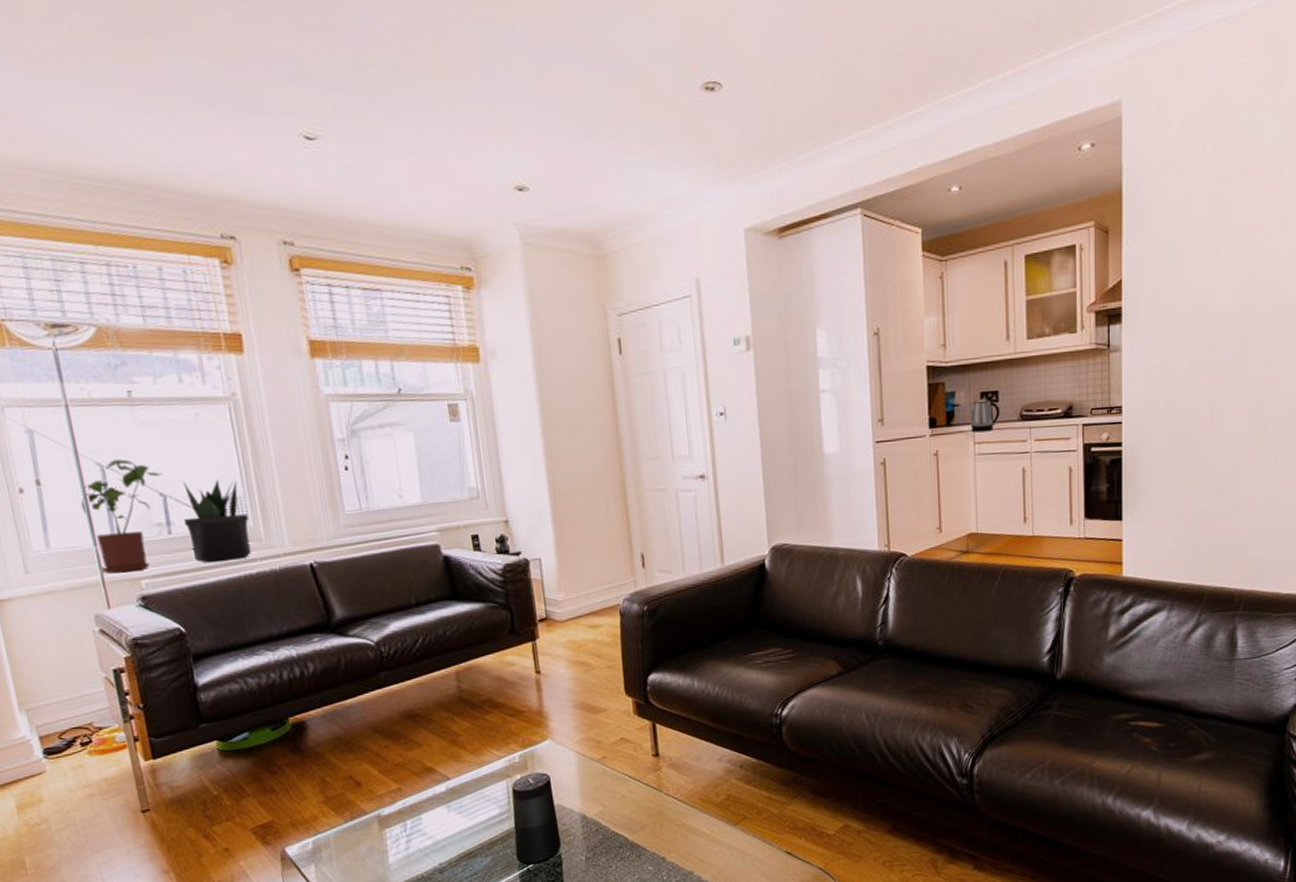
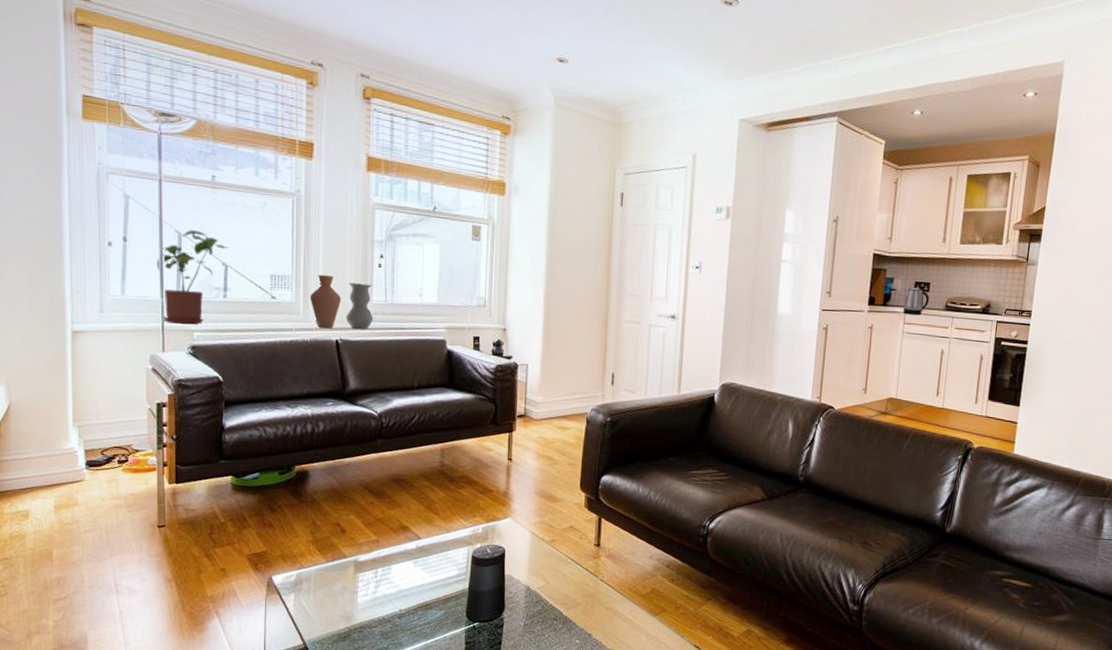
planter: present [183,480,252,562] -> none [238,257,292,327]
vase: none [269,489,308,553] -> present [309,275,341,329]
vase: none [314,492,351,547] -> present [347,282,374,329]

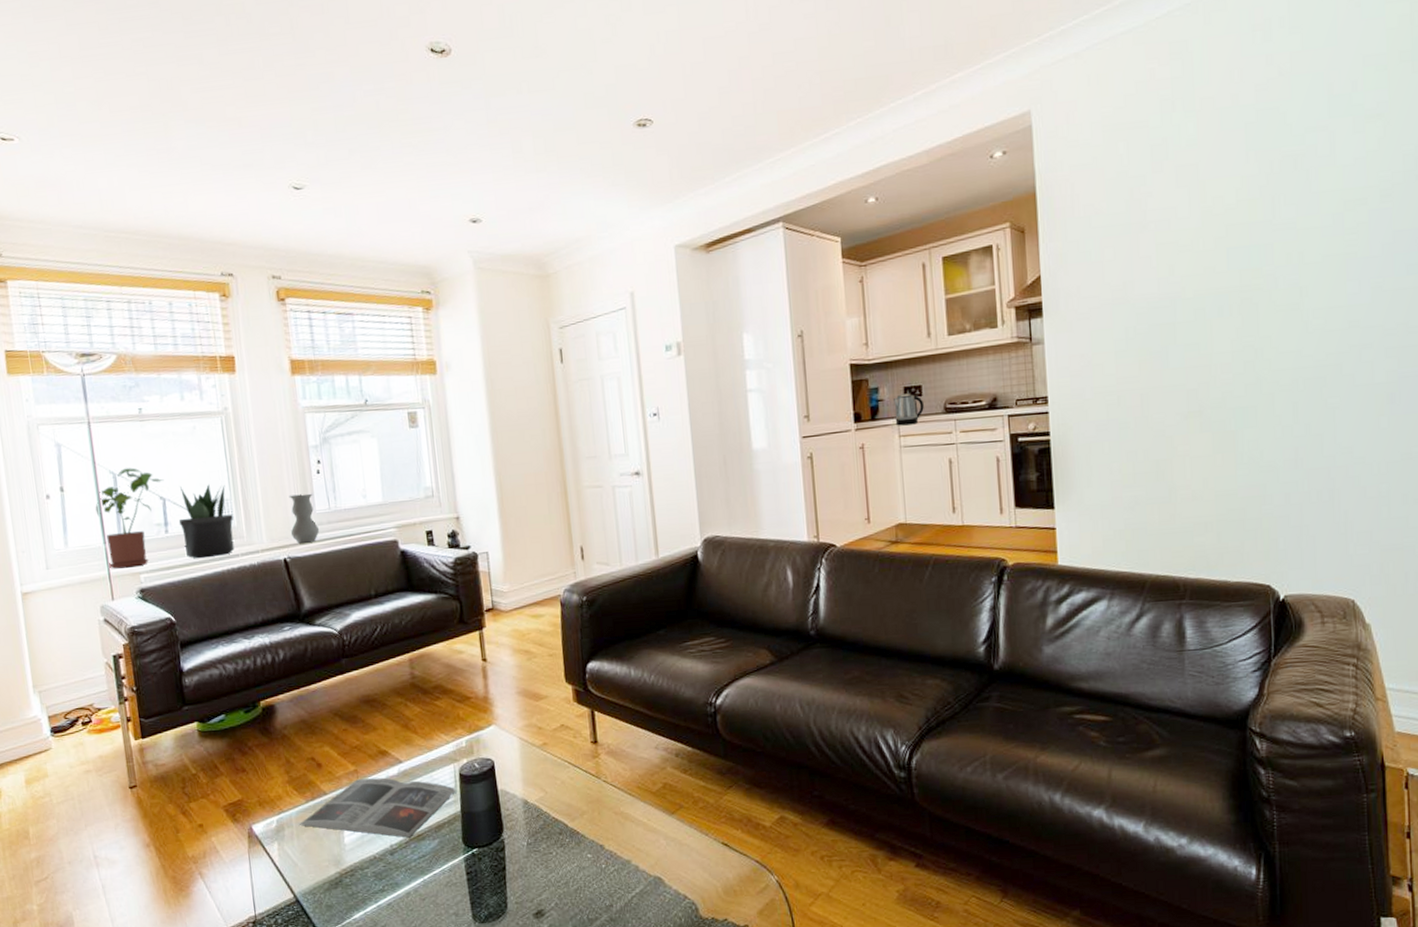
planter: none [238,257,292,327] -> present [178,484,235,558]
vase: present [309,275,341,329] -> none [251,491,284,549]
magazine: none [317,548,467,606] -> present [300,778,456,838]

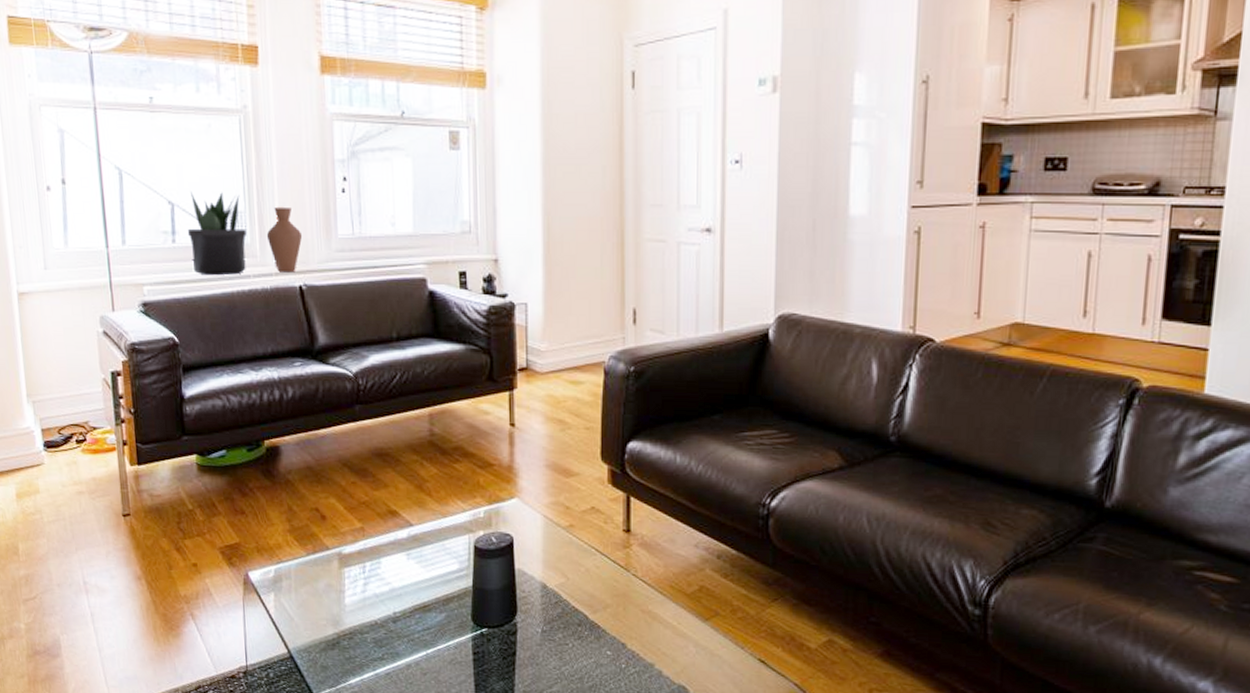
house plant: present [95,467,164,569] -> none [98,165,174,277]
vase: none [251,491,284,549] -> present [266,208,302,273]
vase: present [290,493,320,543] -> none [309,214,341,270]
magazine: present [300,778,456,838] -> none [298,538,469,607]
kettle: present [894,393,924,426] -> none [1028,166,1067,205]

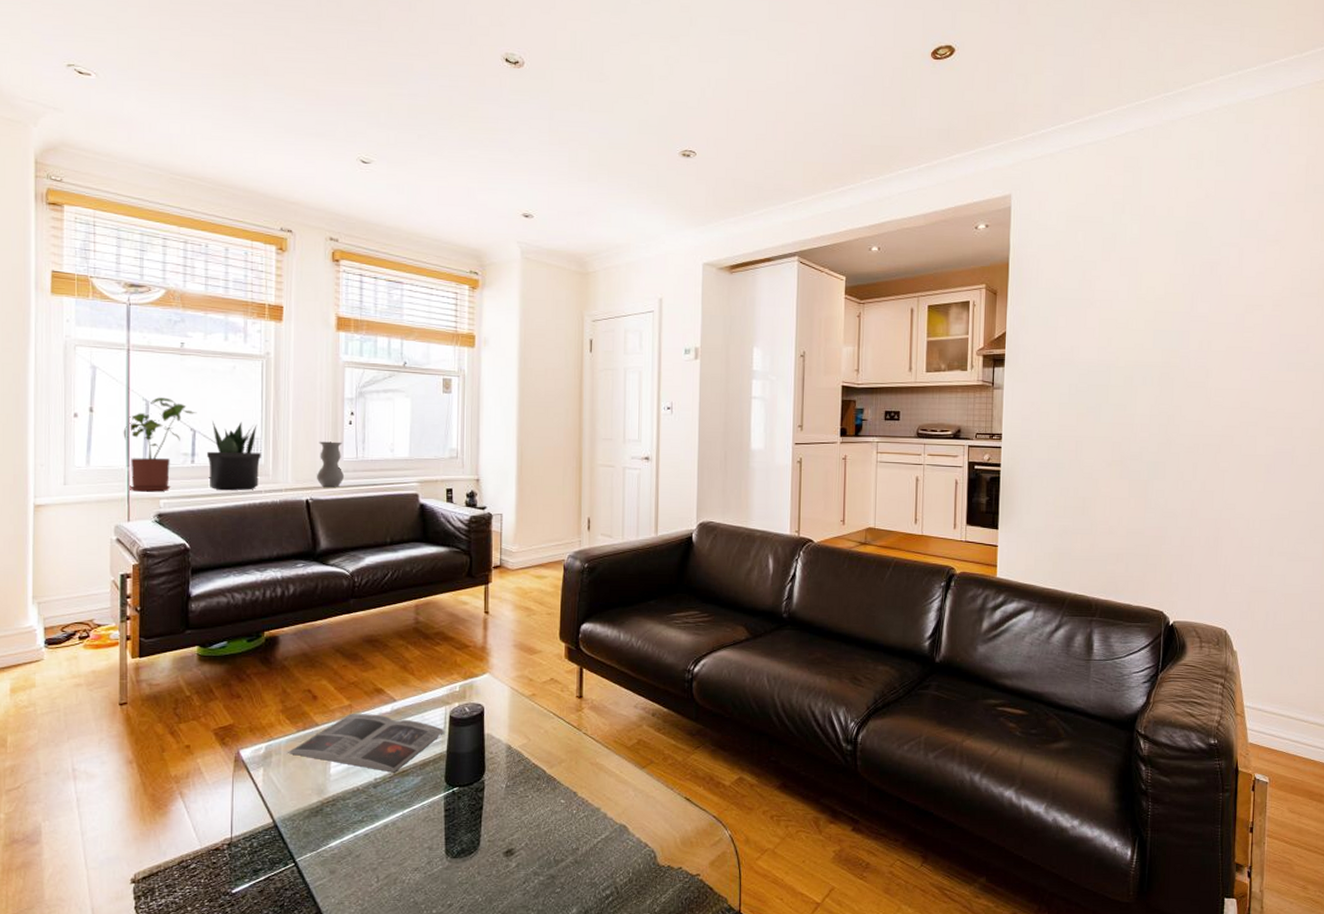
house plant: none [98,165,174,277] -> present [123,397,197,492]
vase: present [266,208,302,273] -> none [279,435,311,489]
magazine: none [298,538,469,607] -> present [288,714,445,773]
vase: none [309,214,341,270] -> present [317,441,345,487]

